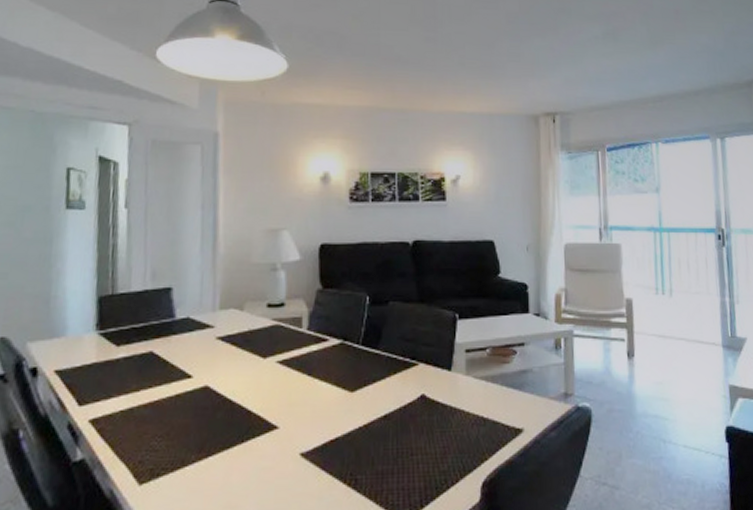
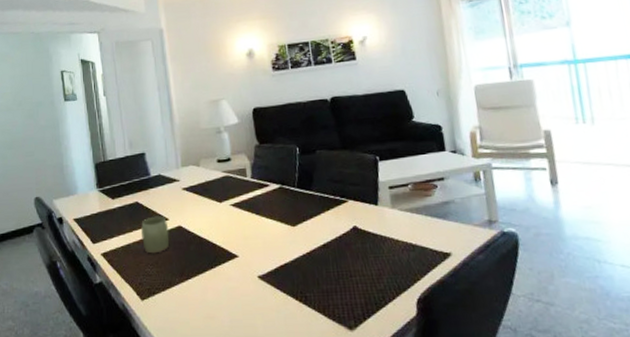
mug: none [151,371,191,422] -> present [141,216,170,254]

